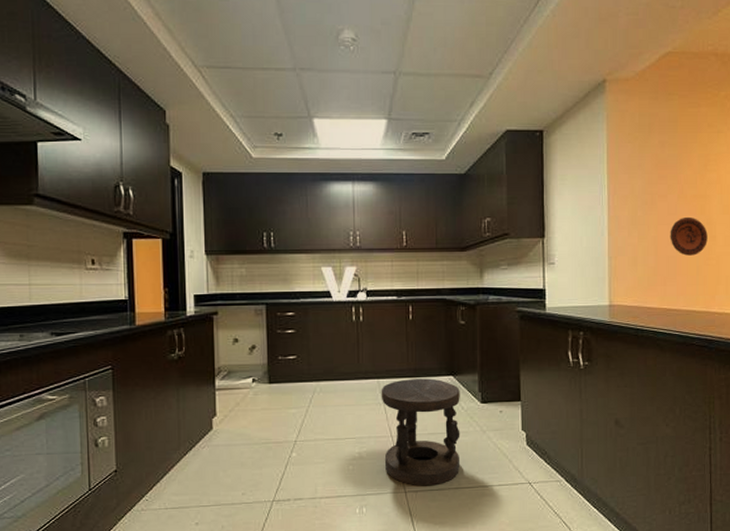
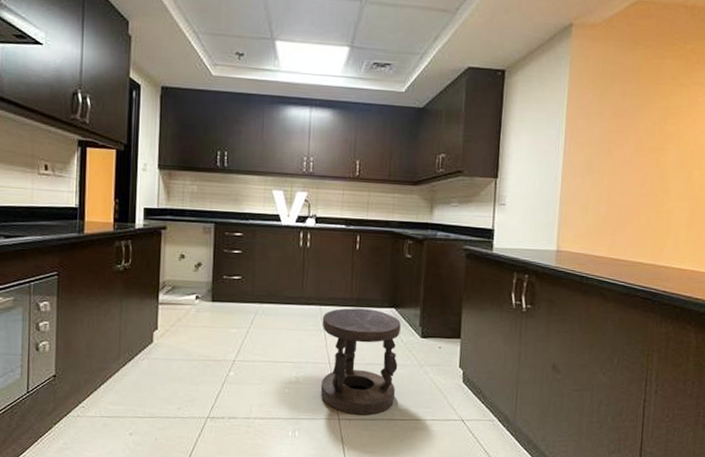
decorative plate: present [670,216,708,256] -> none [623,168,662,208]

